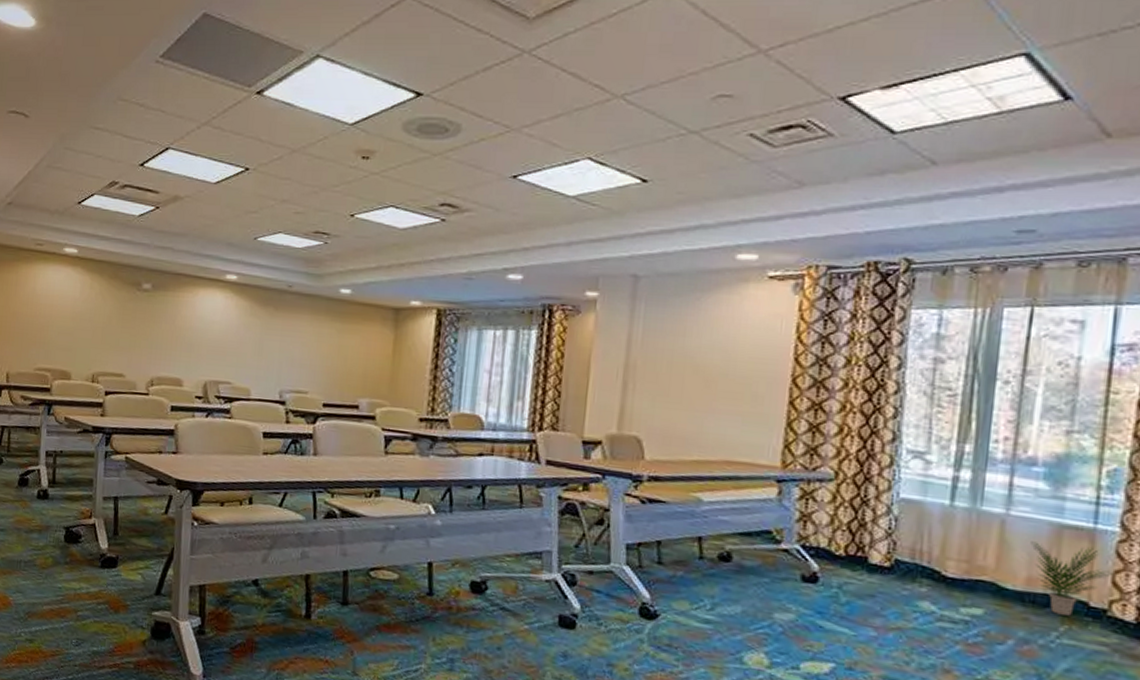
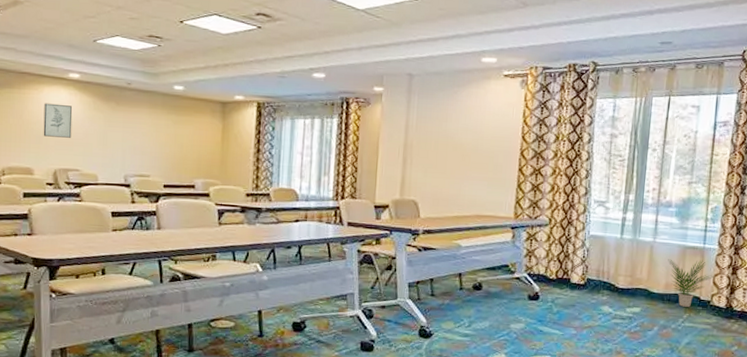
wall art: none [195,307,227,347] -> present [43,103,73,138]

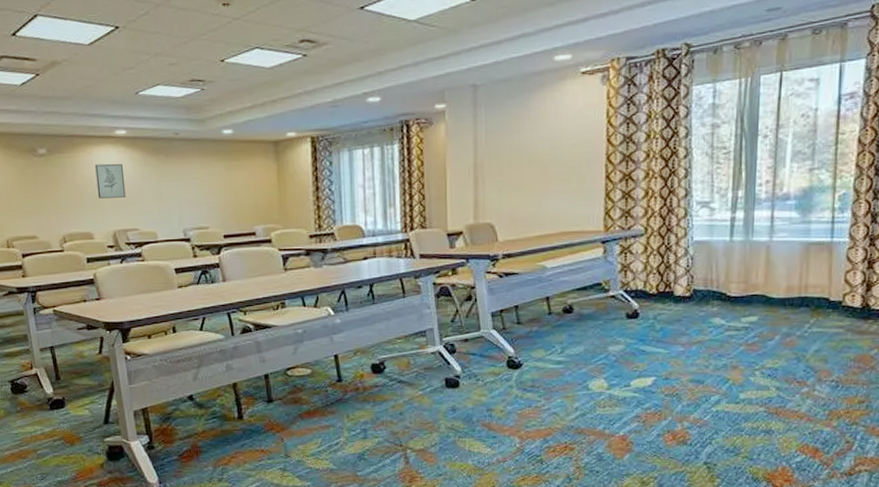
potted plant: present [668,259,714,307] -> none [788,256,846,311]

